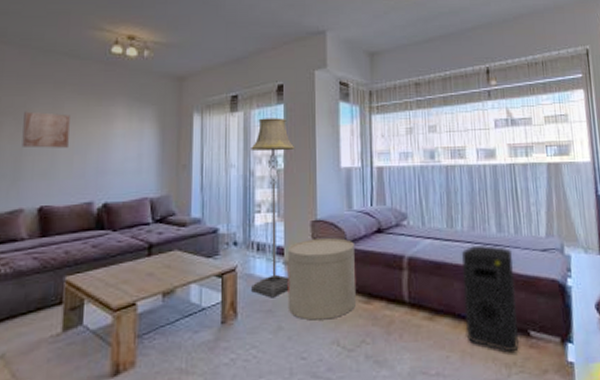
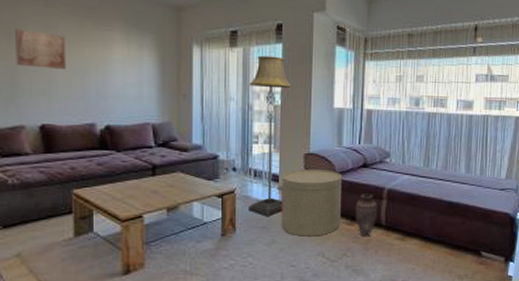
vase: none [372,264,399,316] -> present [355,194,378,236]
speaker: present [461,244,520,353] -> none [430,182,476,267]

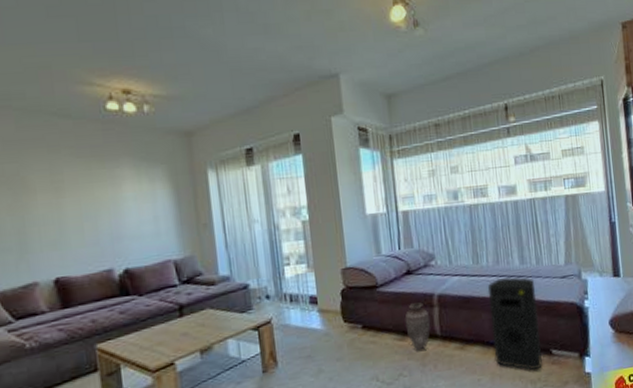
wall art: present [15,28,67,69] -> none [19,179,77,219]
floor lamp: present [249,55,292,217] -> none [272,168,326,345]
side table: present [281,169,342,237] -> none [320,283,392,362]
speaker: none [430,182,476,267] -> present [487,276,543,370]

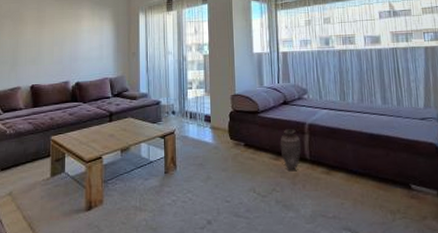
speaker: present [487,276,543,370] -> none [352,114,402,202]

